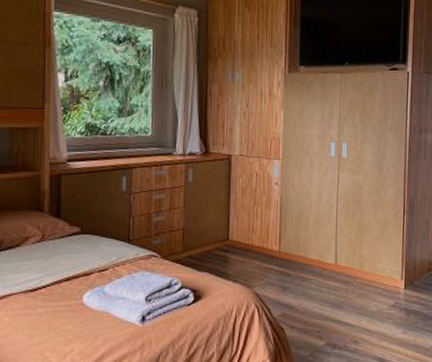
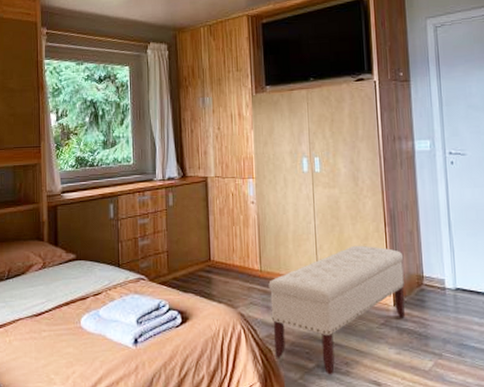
bench: none [286,231,418,353] -> present [268,245,405,375]

